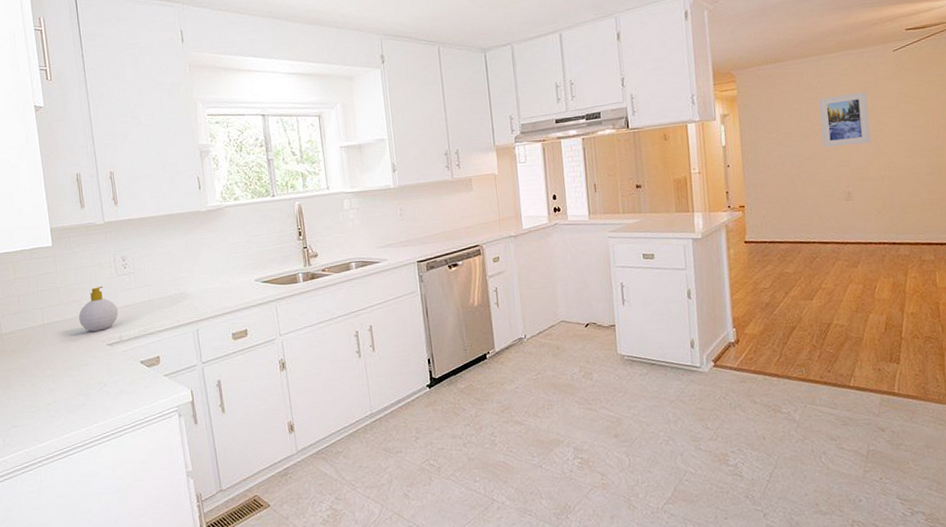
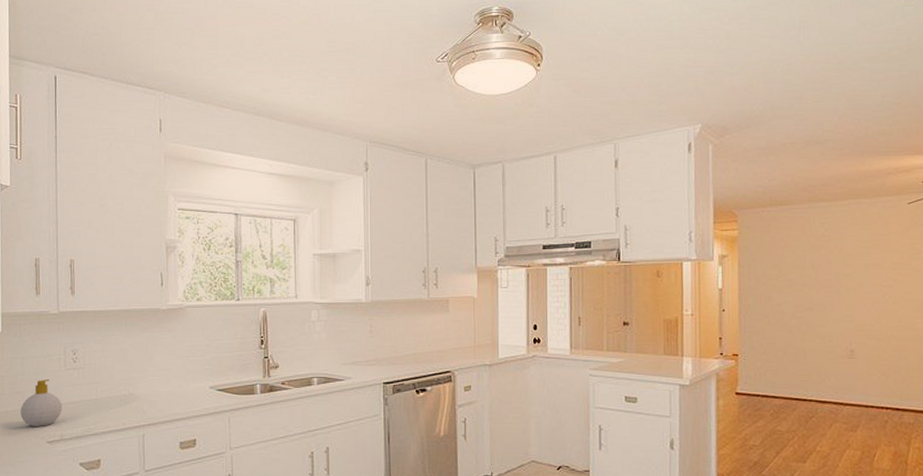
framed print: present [818,91,871,147] -> none [824,244,879,299]

